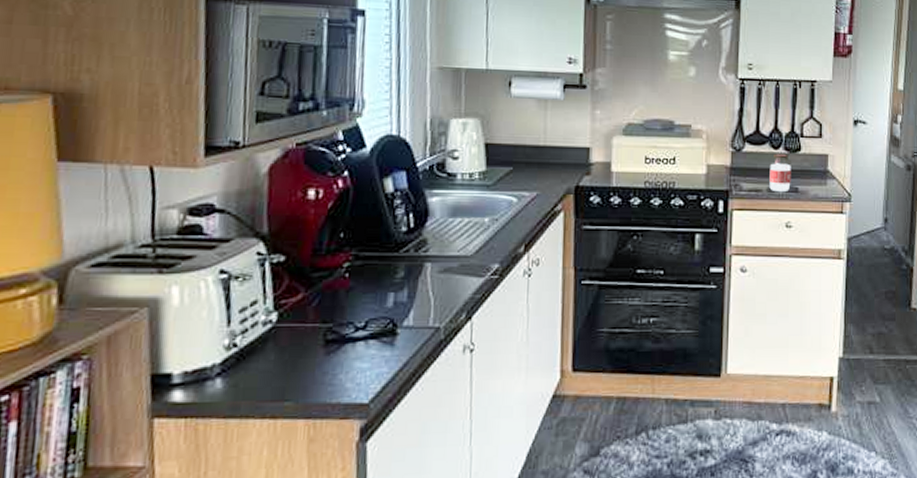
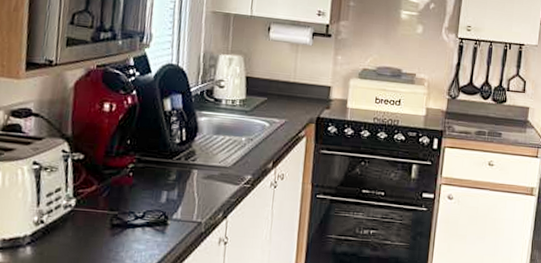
jar: present [769,153,791,193] -> none [477,103,497,136]

